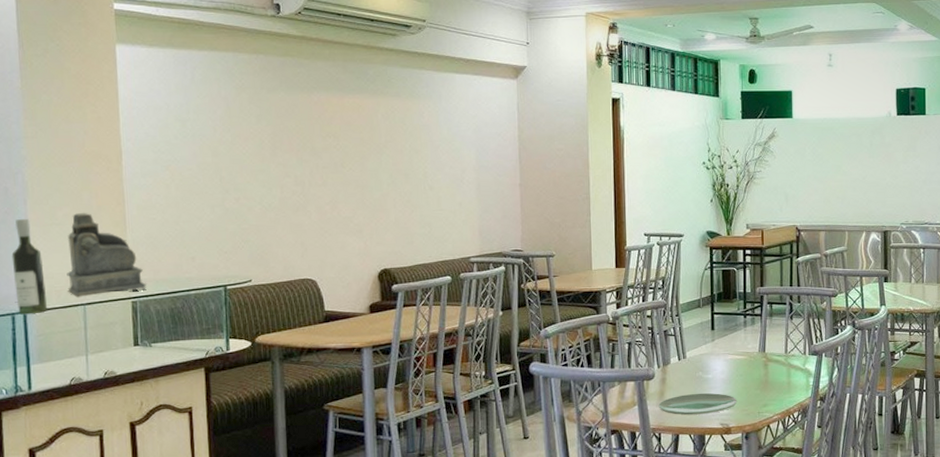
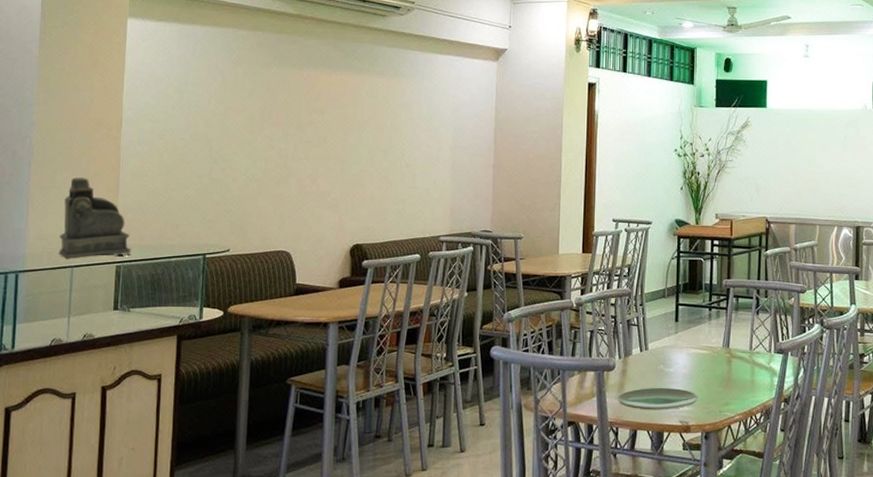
bottle: present [11,218,48,315] -> none [11,180,39,274]

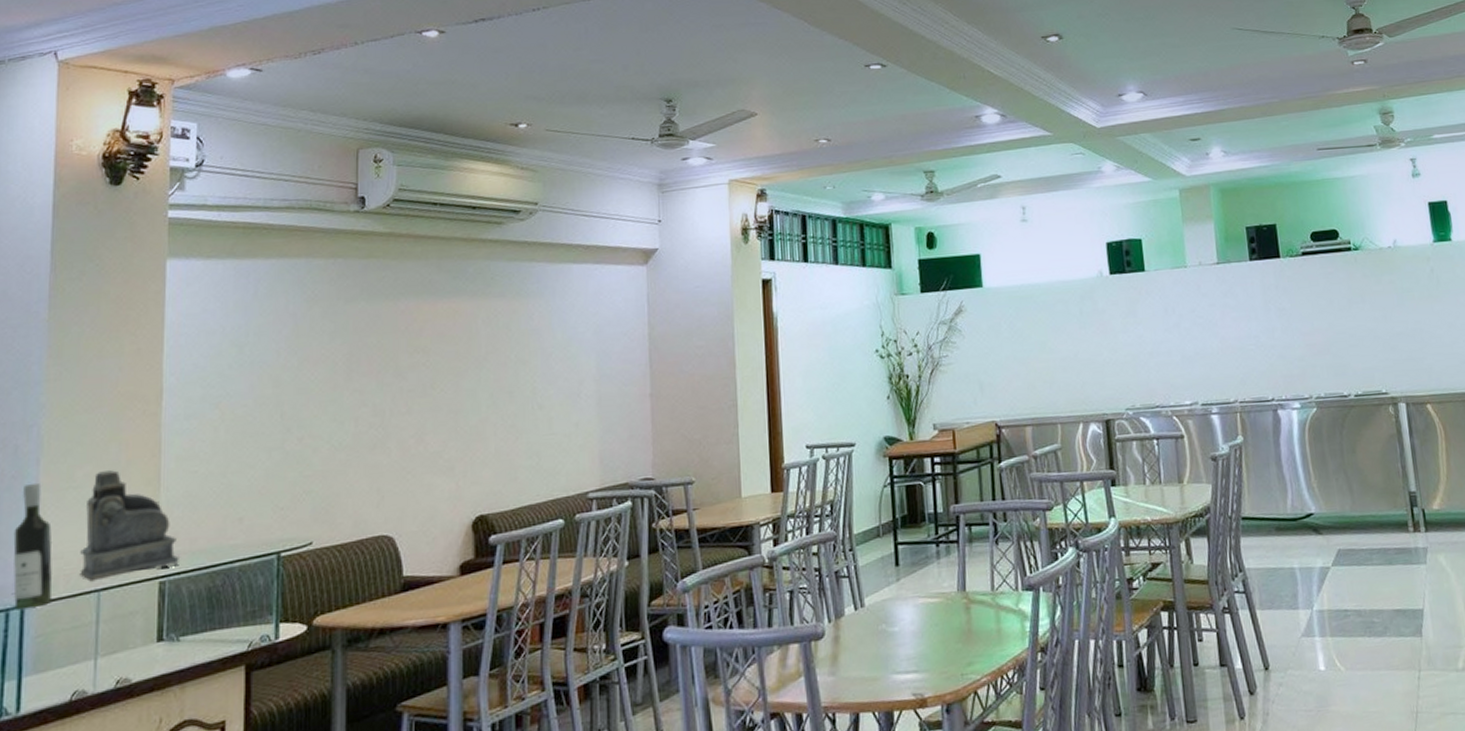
bottle: none [11,180,39,274] -> present [13,482,53,610]
plate: present [617,388,699,410] -> none [831,651,934,686]

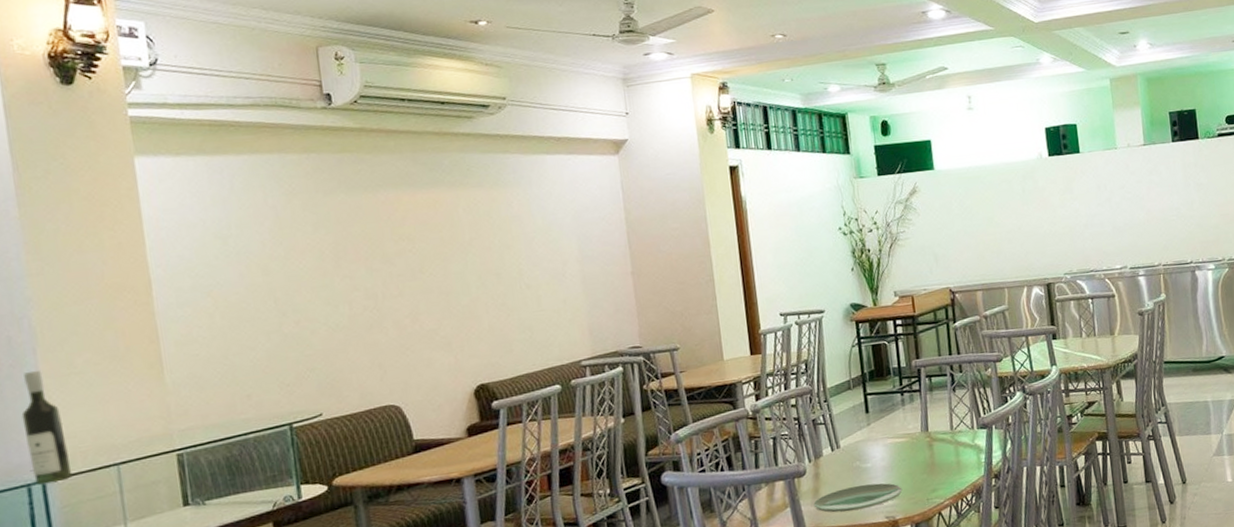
cash register: present [80,470,179,583] -> none [91,356,194,458]
plate: none [831,651,934,686] -> present [813,483,903,513]

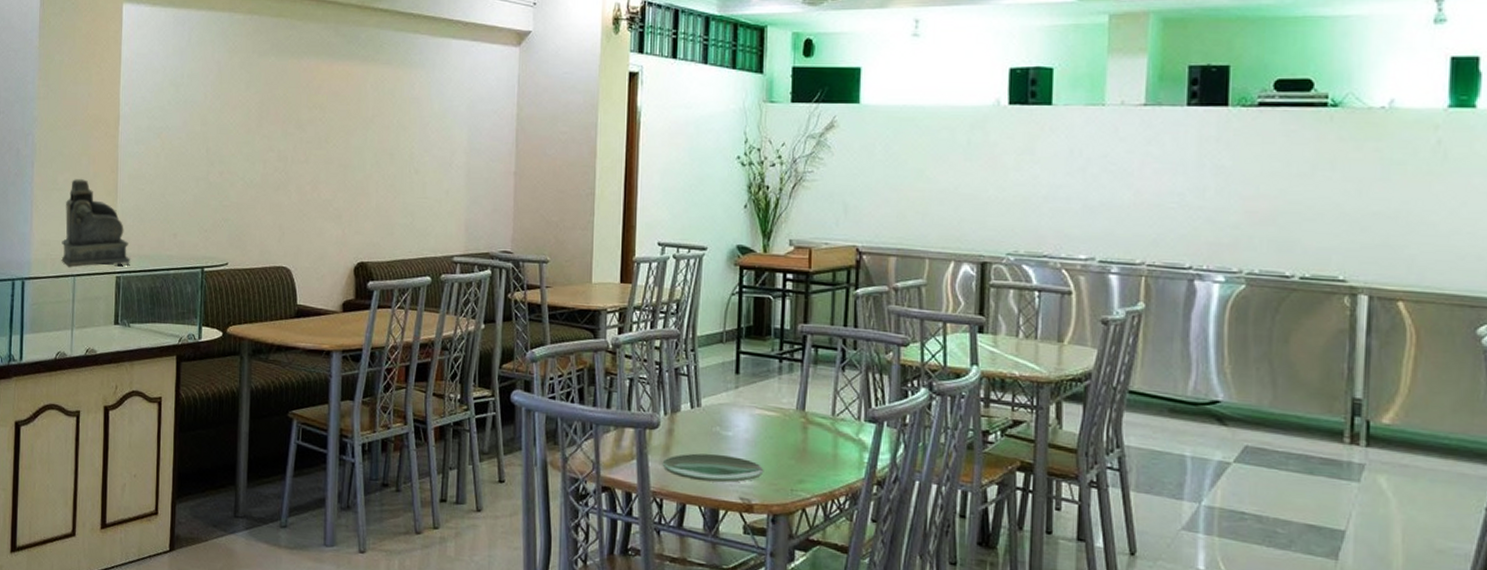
bottle: present [21,370,73,485] -> none [17,181,43,282]
cash register: none [91,356,194,458] -> present [61,179,130,269]

